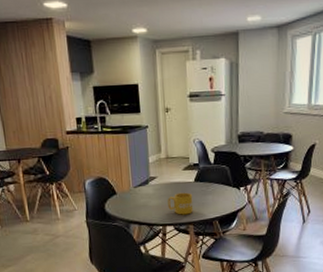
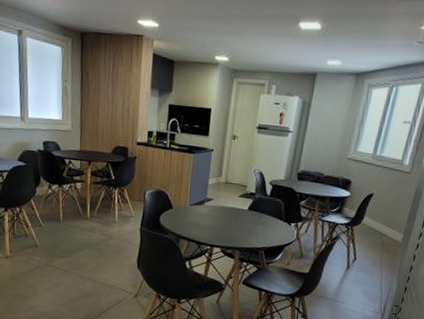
mug: present [168,192,193,215] -> none [219,217,244,240]

